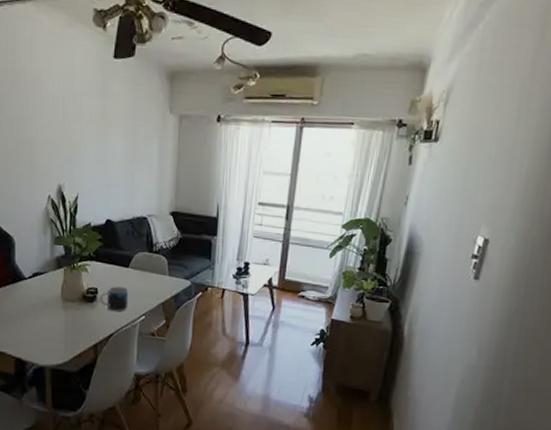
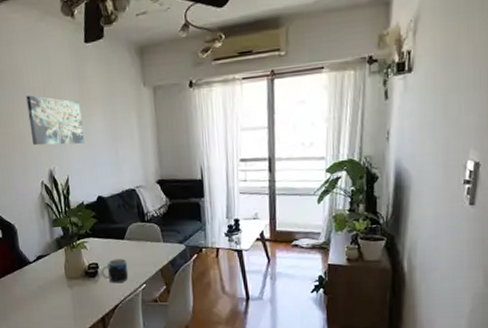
wall art: none [43,103,101,162] -> present [26,95,85,146]

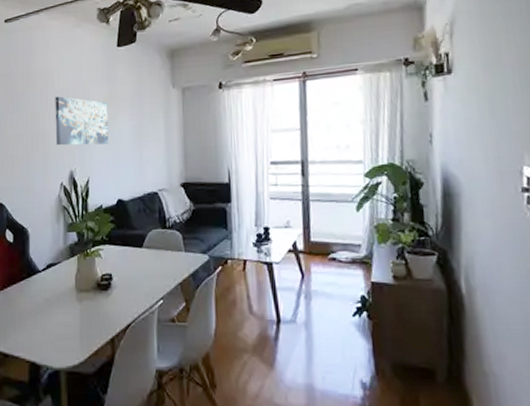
mug: present [101,258,129,284] -> none [115,269,145,299]

